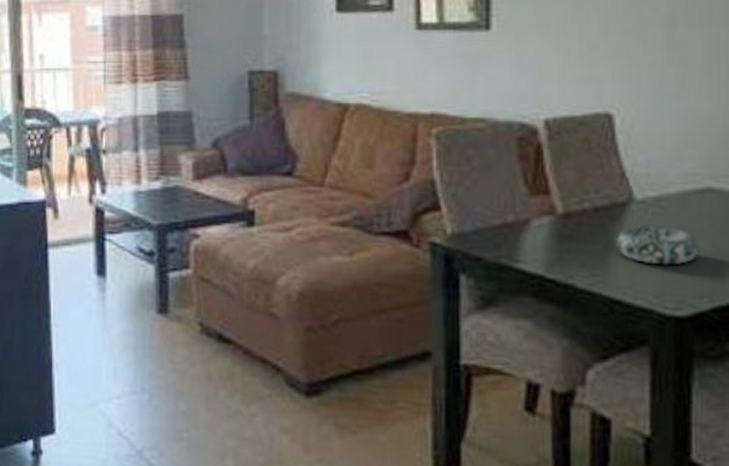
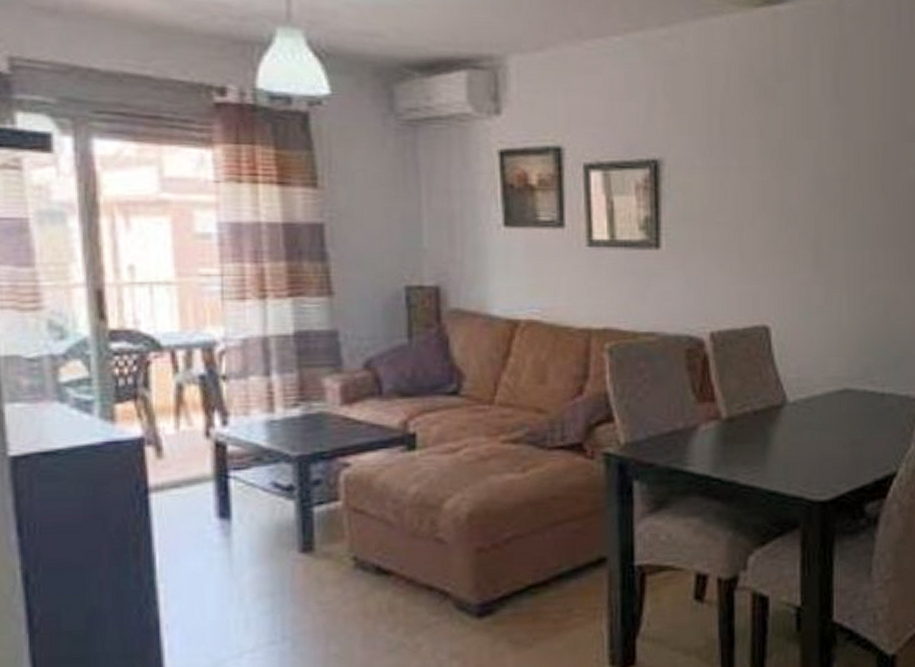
decorative bowl: present [615,224,700,265] -> none [772,423,840,458]

